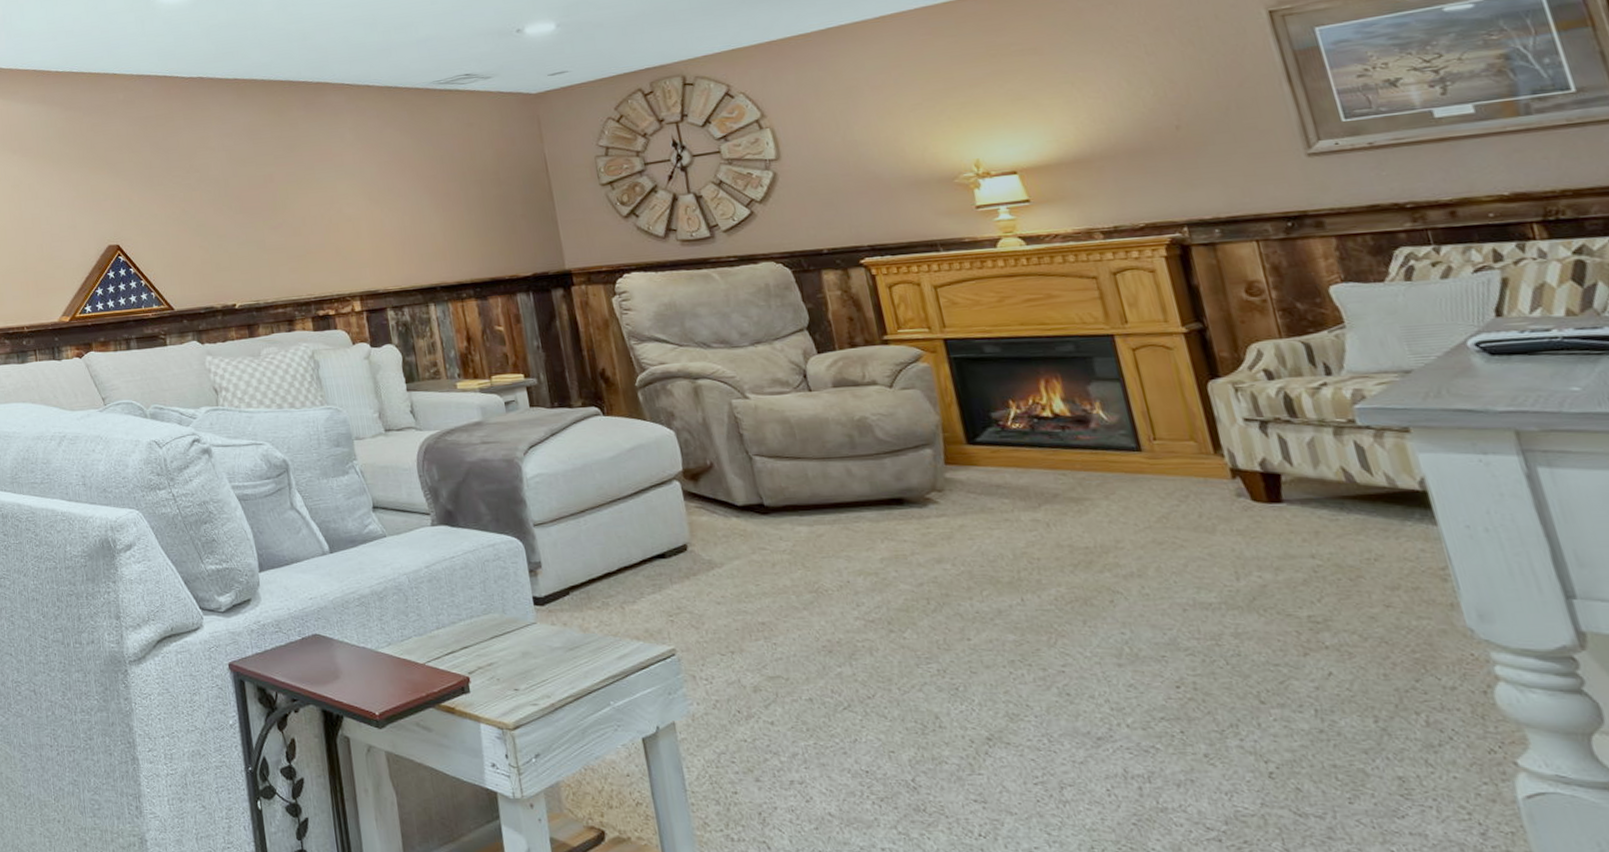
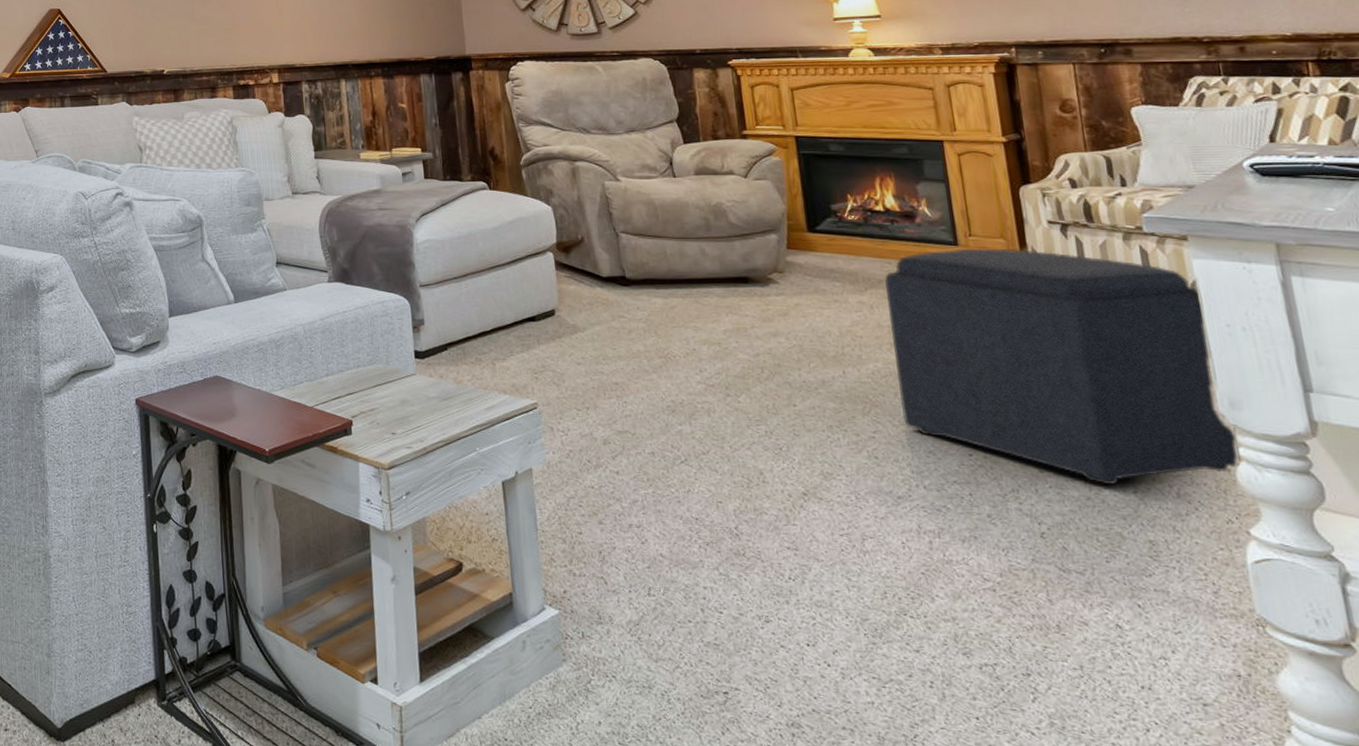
ottoman: none [1059,451,1498,714] -> present [883,248,1241,484]

